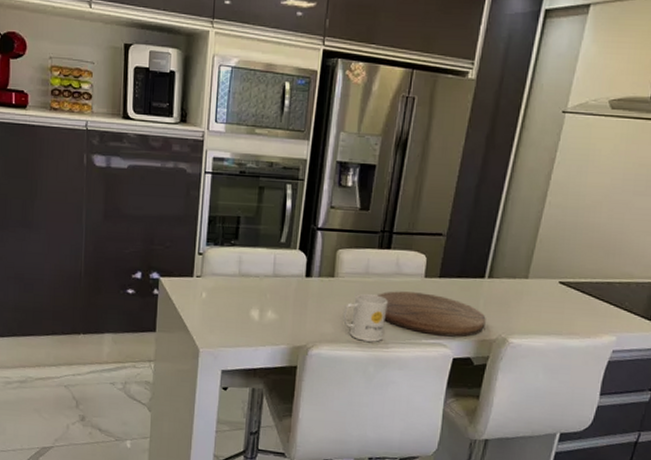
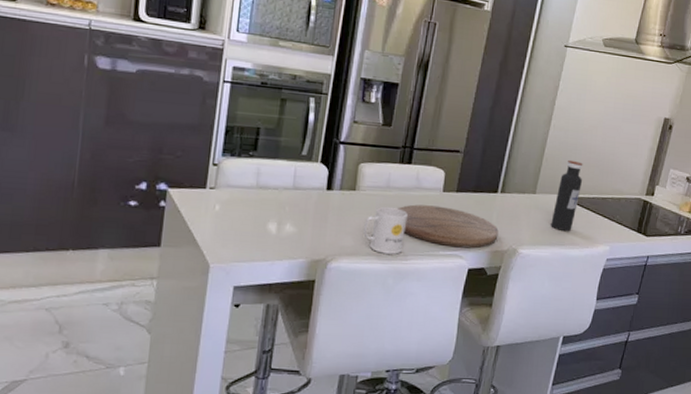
water bottle: none [546,240,585,320] -> present [551,159,583,232]

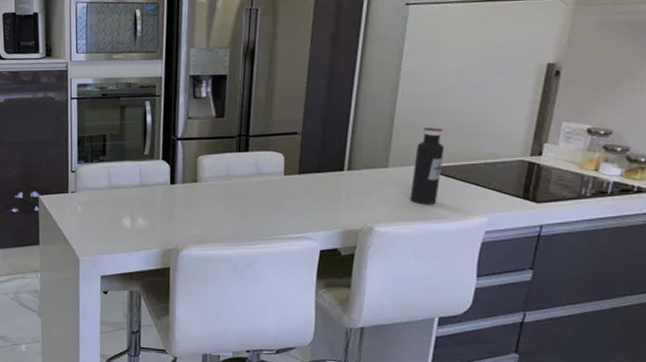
mug: present [363,206,408,254] -> none [209,194,251,240]
cutting board: present [398,204,499,249] -> none [240,190,350,230]

